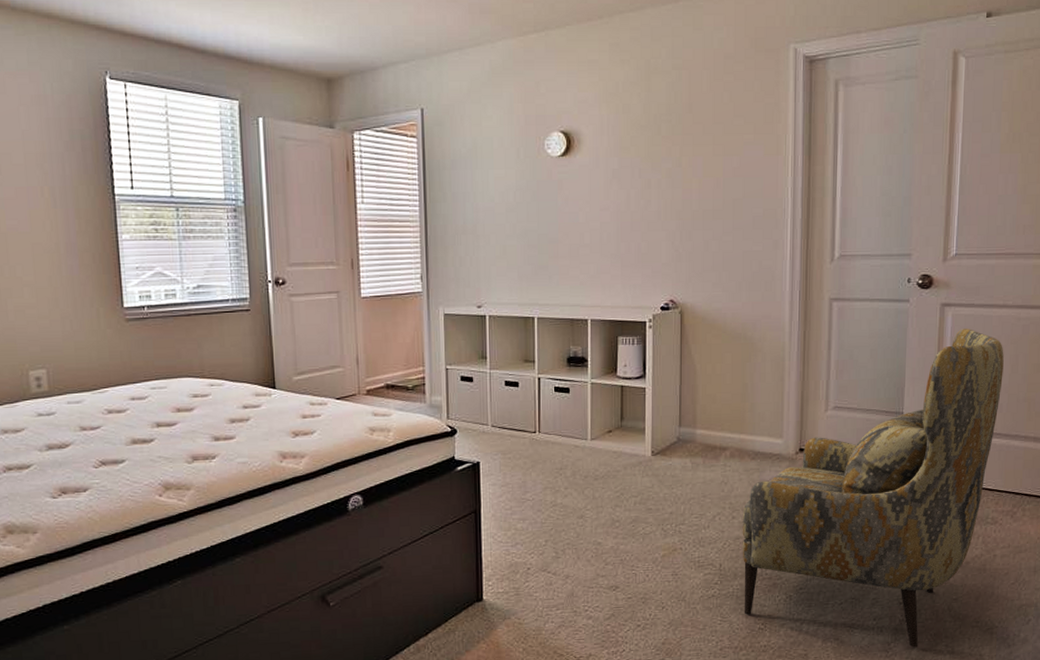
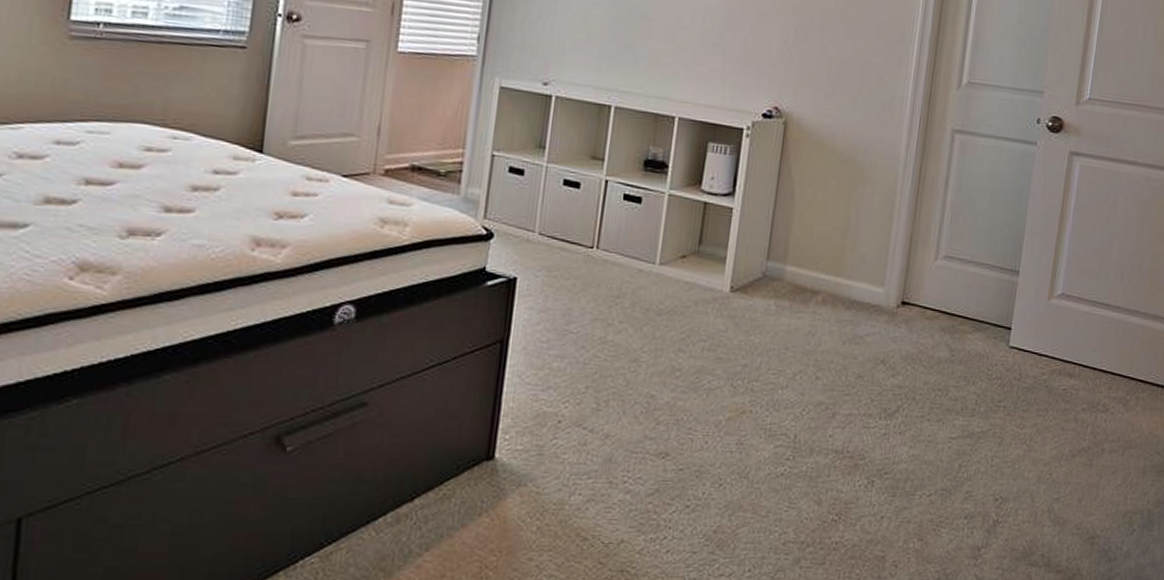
armchair: present [742,329,1004,648] -> none [816,183,1130,556]

